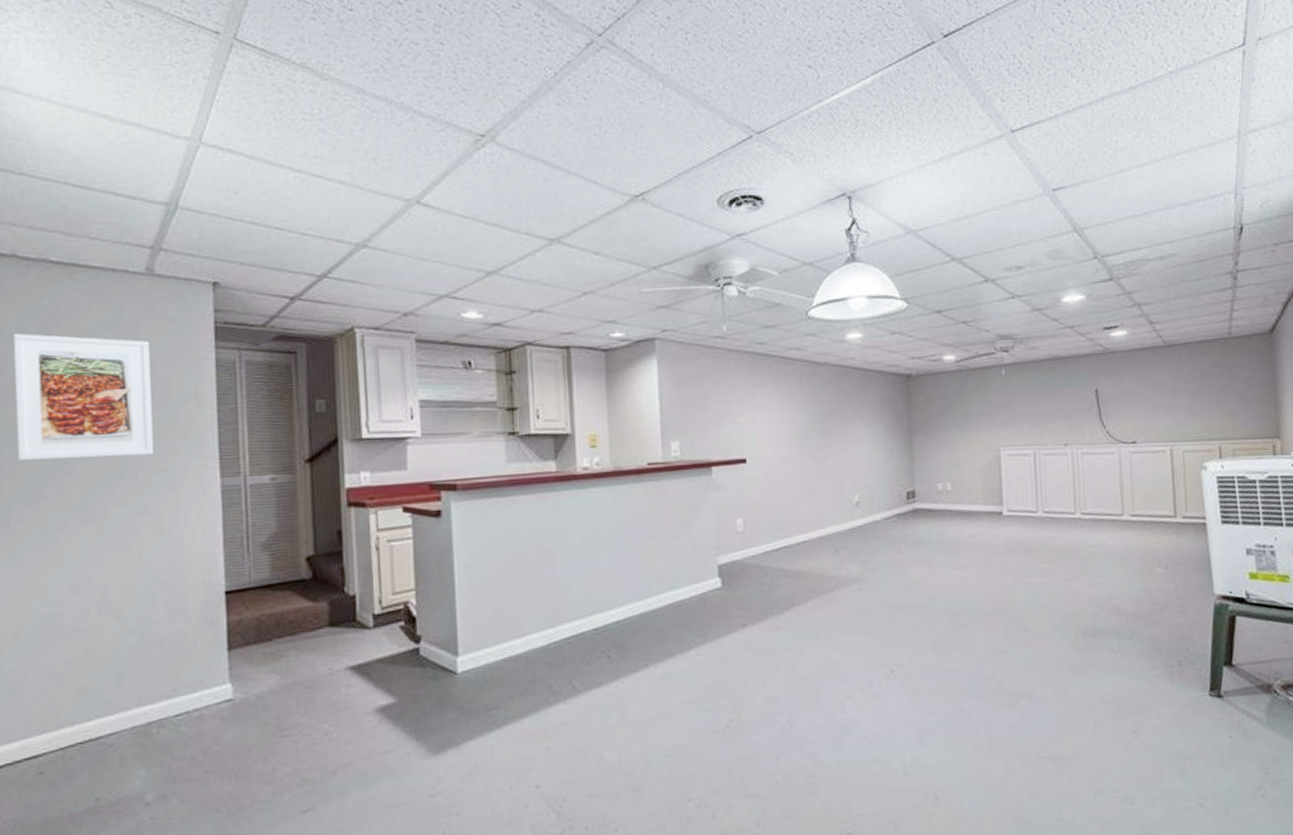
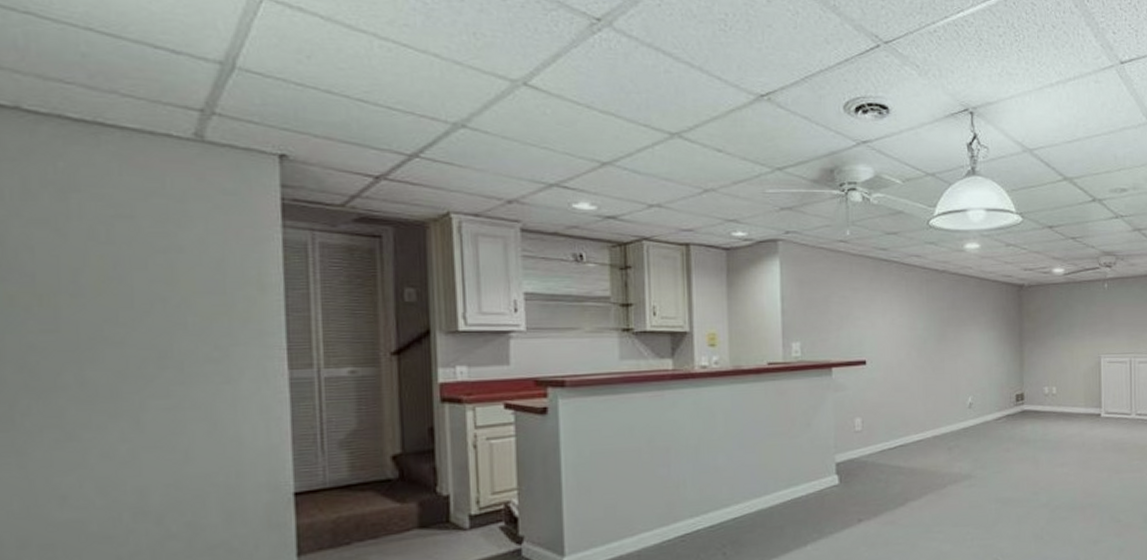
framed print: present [14,333,153,461] -> none [17,198,204,346]

